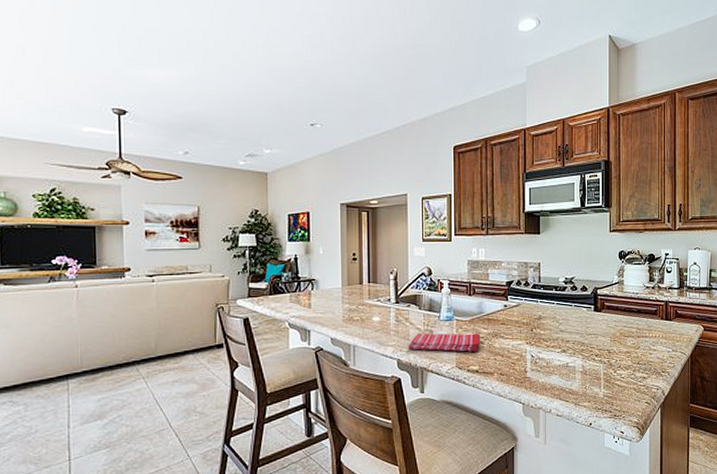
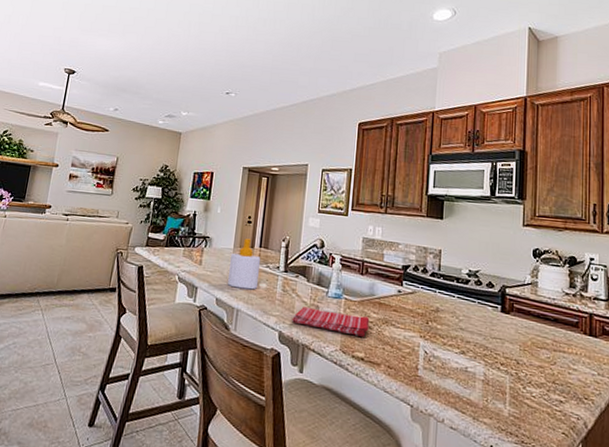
soap bottle: none [340,276,372,325] -> present [228,238,261,290]

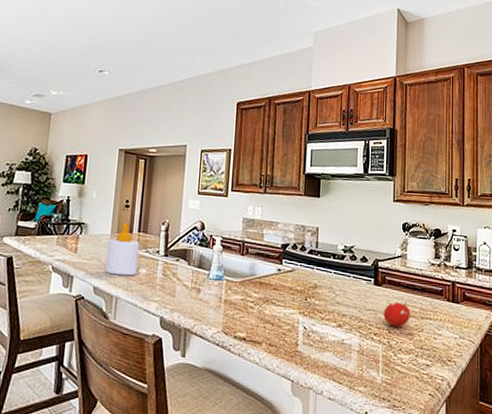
dish towel: present [291,307,370,337] -> none [172,290,251,317]
fruit: none [511,331,541,359] -> present [383,301,410,327]

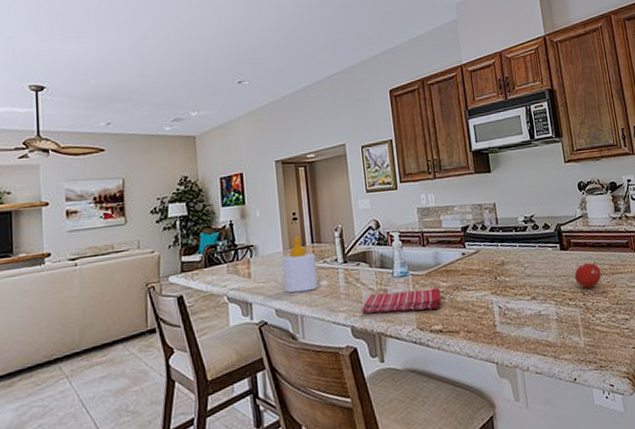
dish towel: none [172,290,251,317] -> present [361,287,442,314]

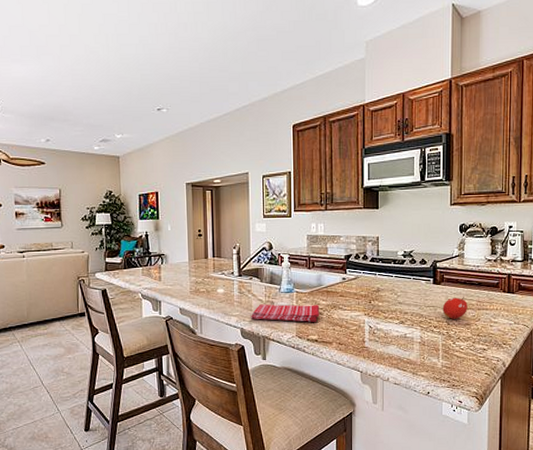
soap bottle: present [282,237,319,293] -> none [187,251,217,297]

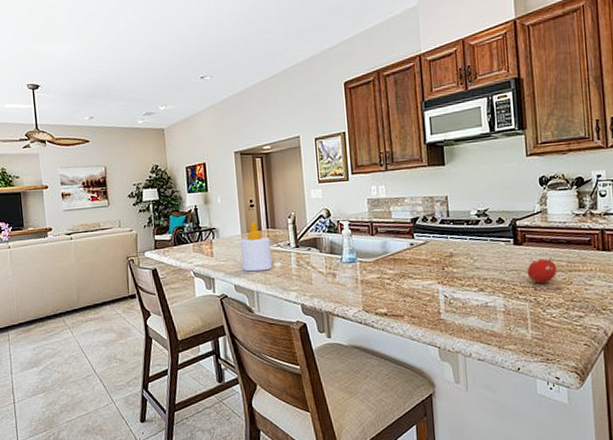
soap bottle: none [187,251,217,297] -> present [240,222,273,272]
dish towel: present [250,304,320,322] -> none [311,274,388,294]

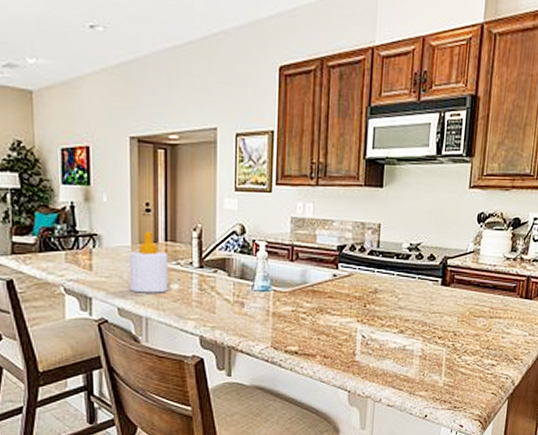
fruit: present [527,257,557,284] -> none [449,301,479,329]

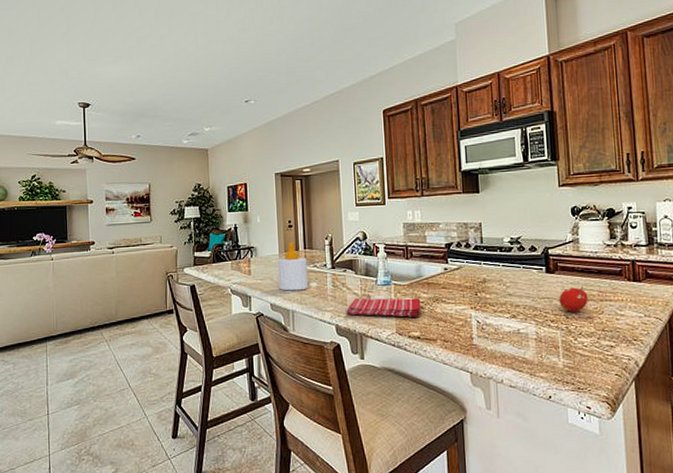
dish towel: none [213,305,303,330] -> present [345,298,421,317]
fruit: none [449,301,479,329] -> present [559,286,588,312]

